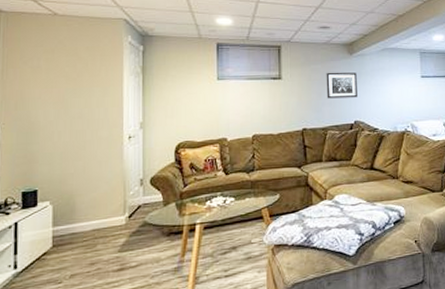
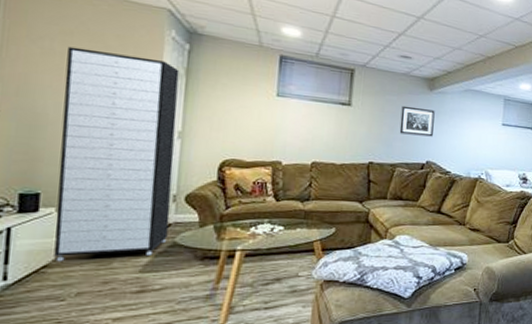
storage cabinet: none [50,62,139,249] -> present [54,46,180,262]

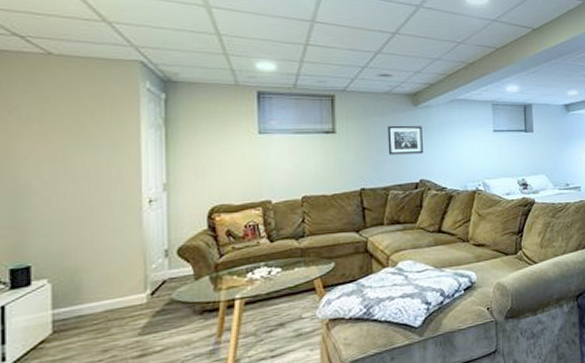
storage cabinet: present [54,46,180,262] -> none [43,112,164,336]

